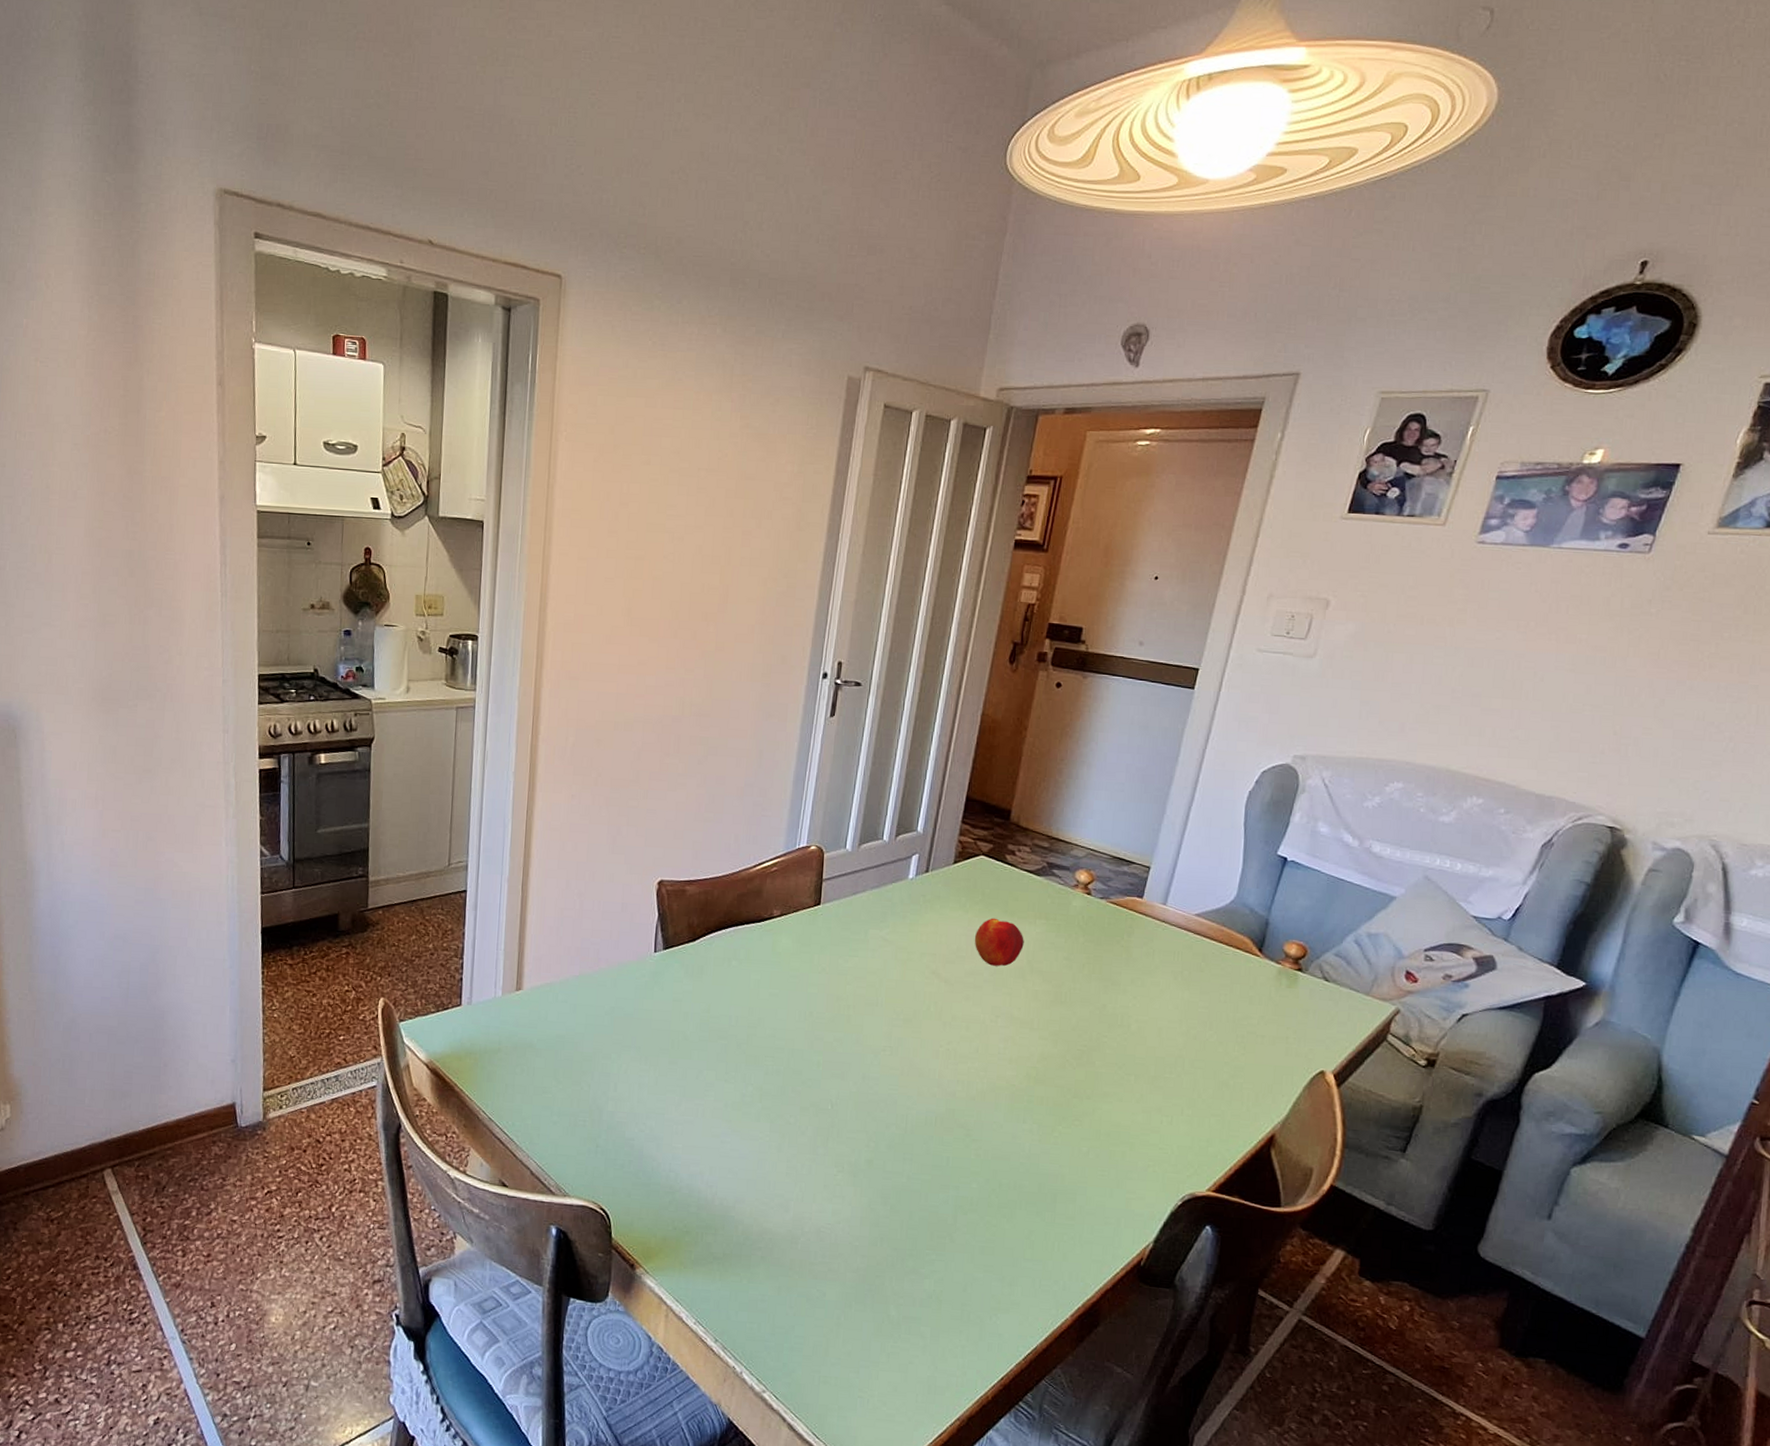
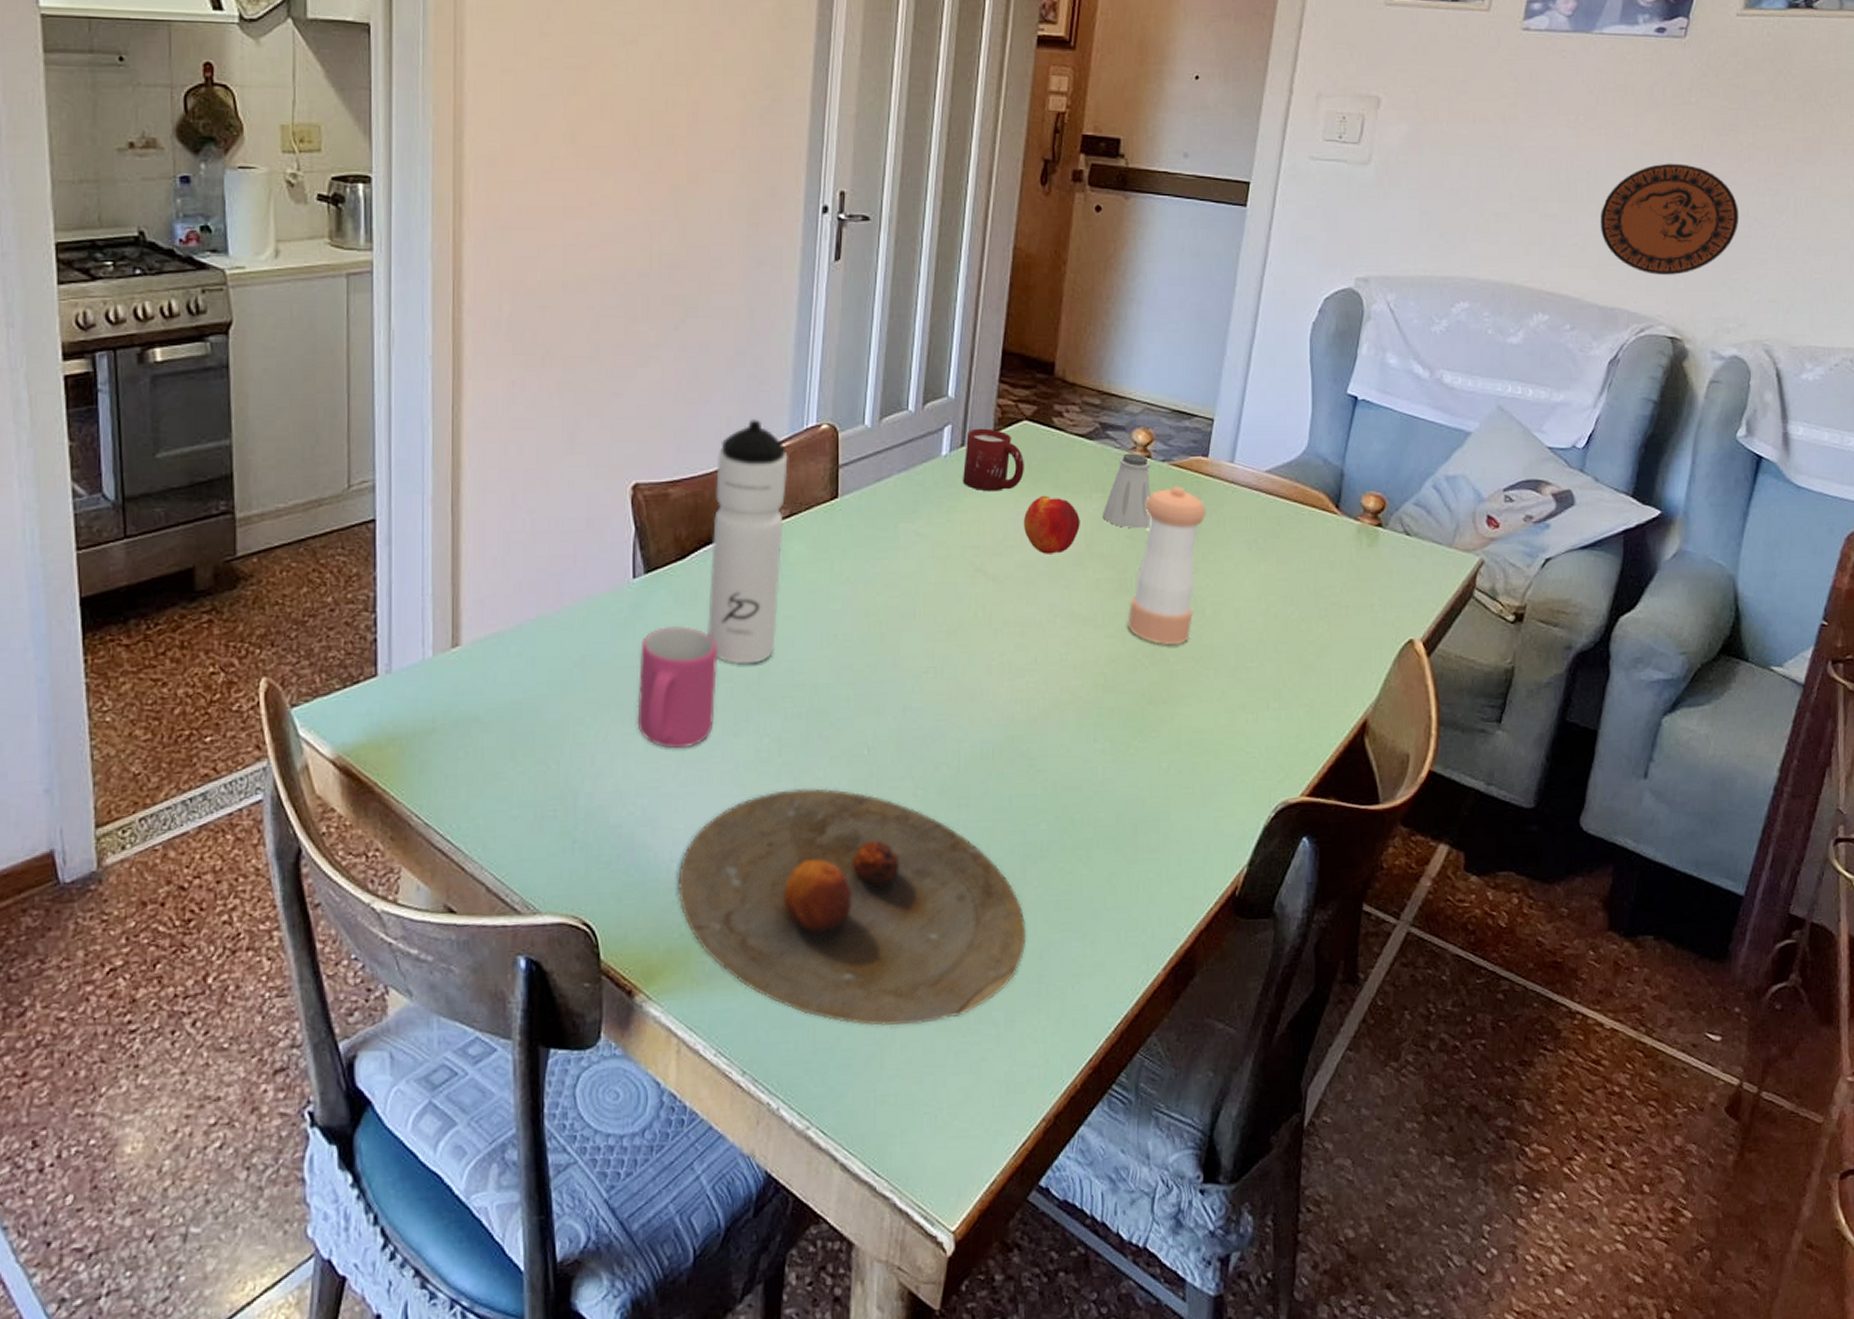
mug: none [650,992,716,1087] -> present [637,626,717,749]
plate: none [674,1129,955,1327] -> present [678,788,1026,1026]
water bottle: none [709,838,782,1028] -> present [706,419,788,665]
cup: none [925,858,979,911] -> present [963,428,1024,492]
saltshaker: none [1044,889,1090,953] -> present [1102,453,1152,529]
pepper shaker: none [1060,920,1137,1052] -> present [1127,486,1206,645]
decorative plate: none [1543,668,1695,771] -> present [1600,163,1739,275]

